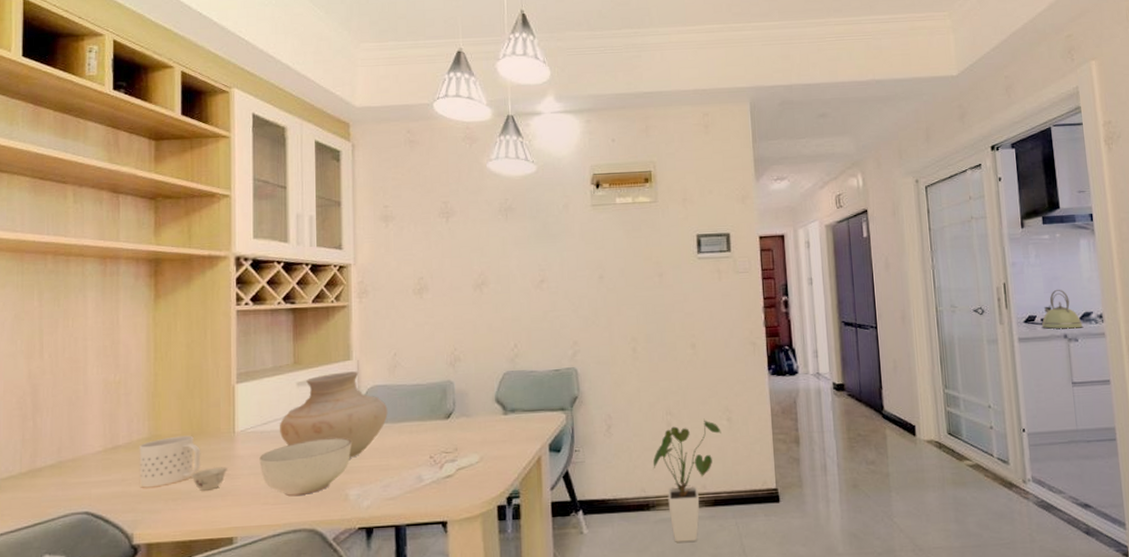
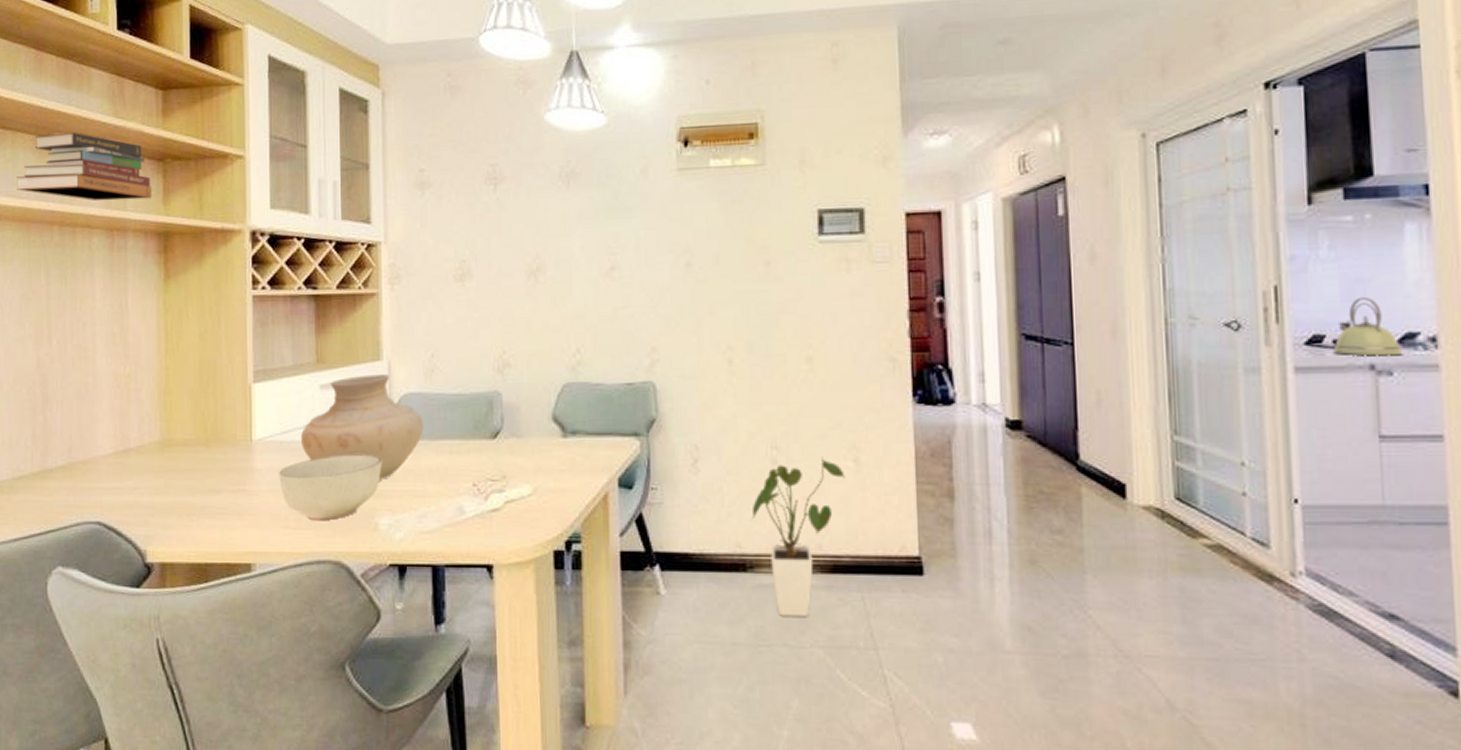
books: none [11,176,143,234] -> present [16,133,152,201]
mug: present [139,435,201,488] -> none [151,441,216,499]
teacup: present [191,467,227,492] -> none [206,480,244,508]

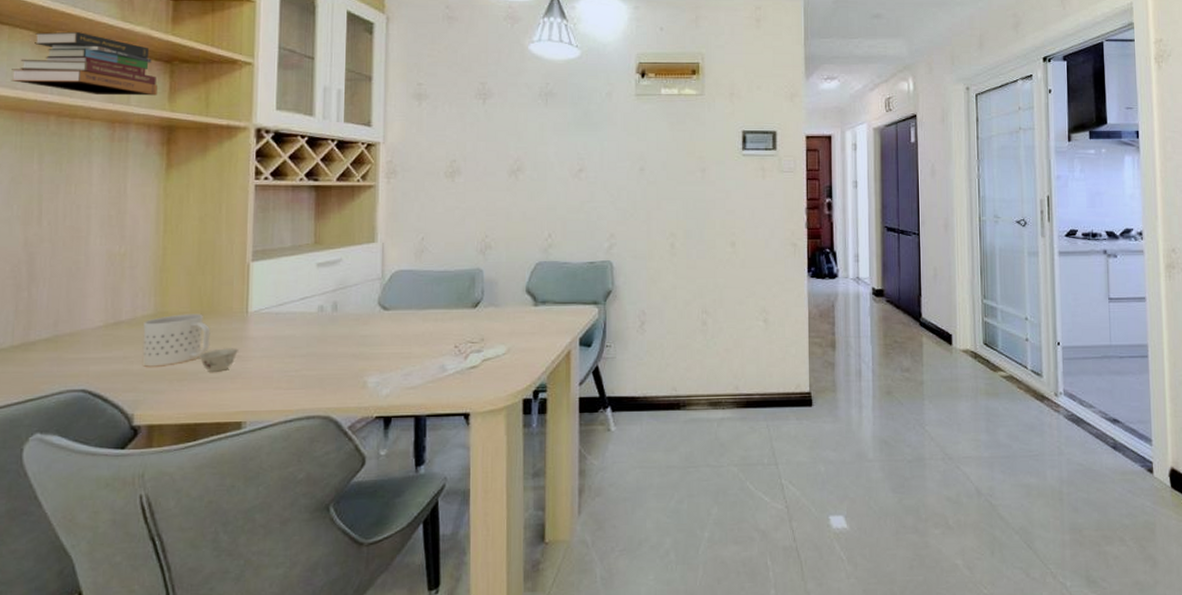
mug: none [151,441,216,499] -> present [142,313,211,367]
teacup: none [206,480,244,508] -> present [199,348,238,373]
bowl: present [279,454,382,521] -> none [273,322,373,382]
vase: present [300,374,424,480] -> none [295,254,412,344]
house plant: present [751,457,845,617] -> none [685,318,757,443]
kettle: present [1333,296,1404,357] -> none [1082,204,1123,245]

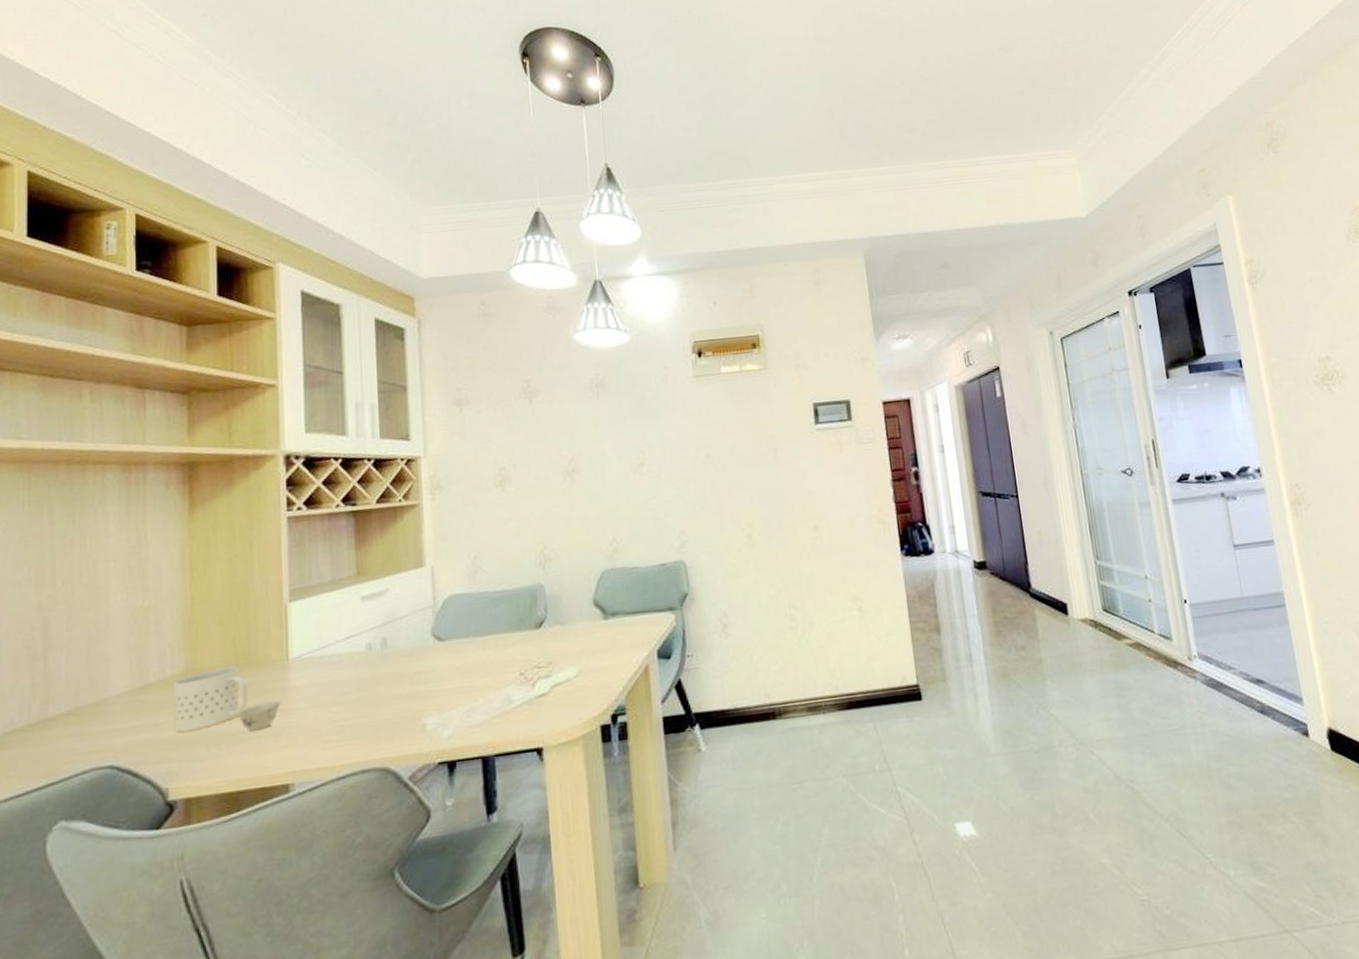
books: present [11,32,157,96] -> none [15,371,175,437]

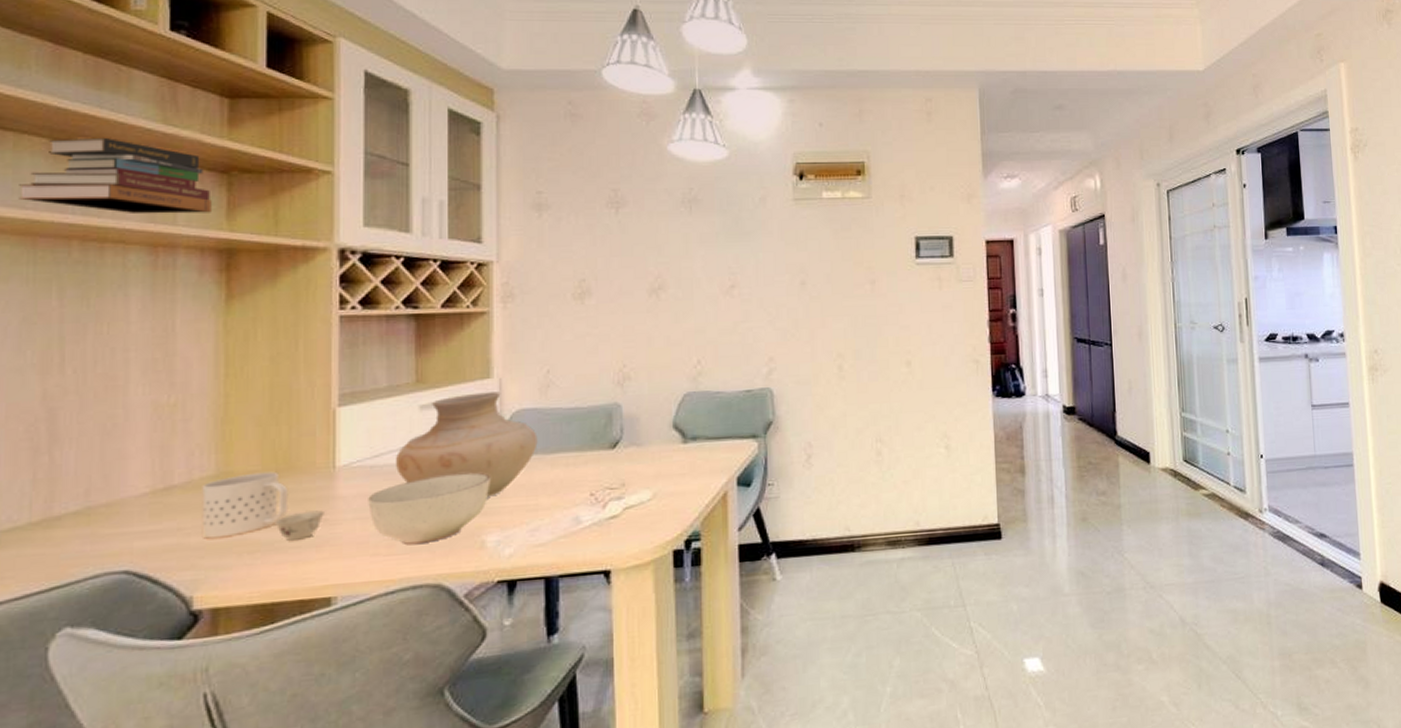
books: none [15,371,175,437] -> present [18,138,212,215]
bowl: none [319,657,428,731] -> present [368,472,490,545]
vase: none [341,579,469,681] -> present [395,391,538,497]

